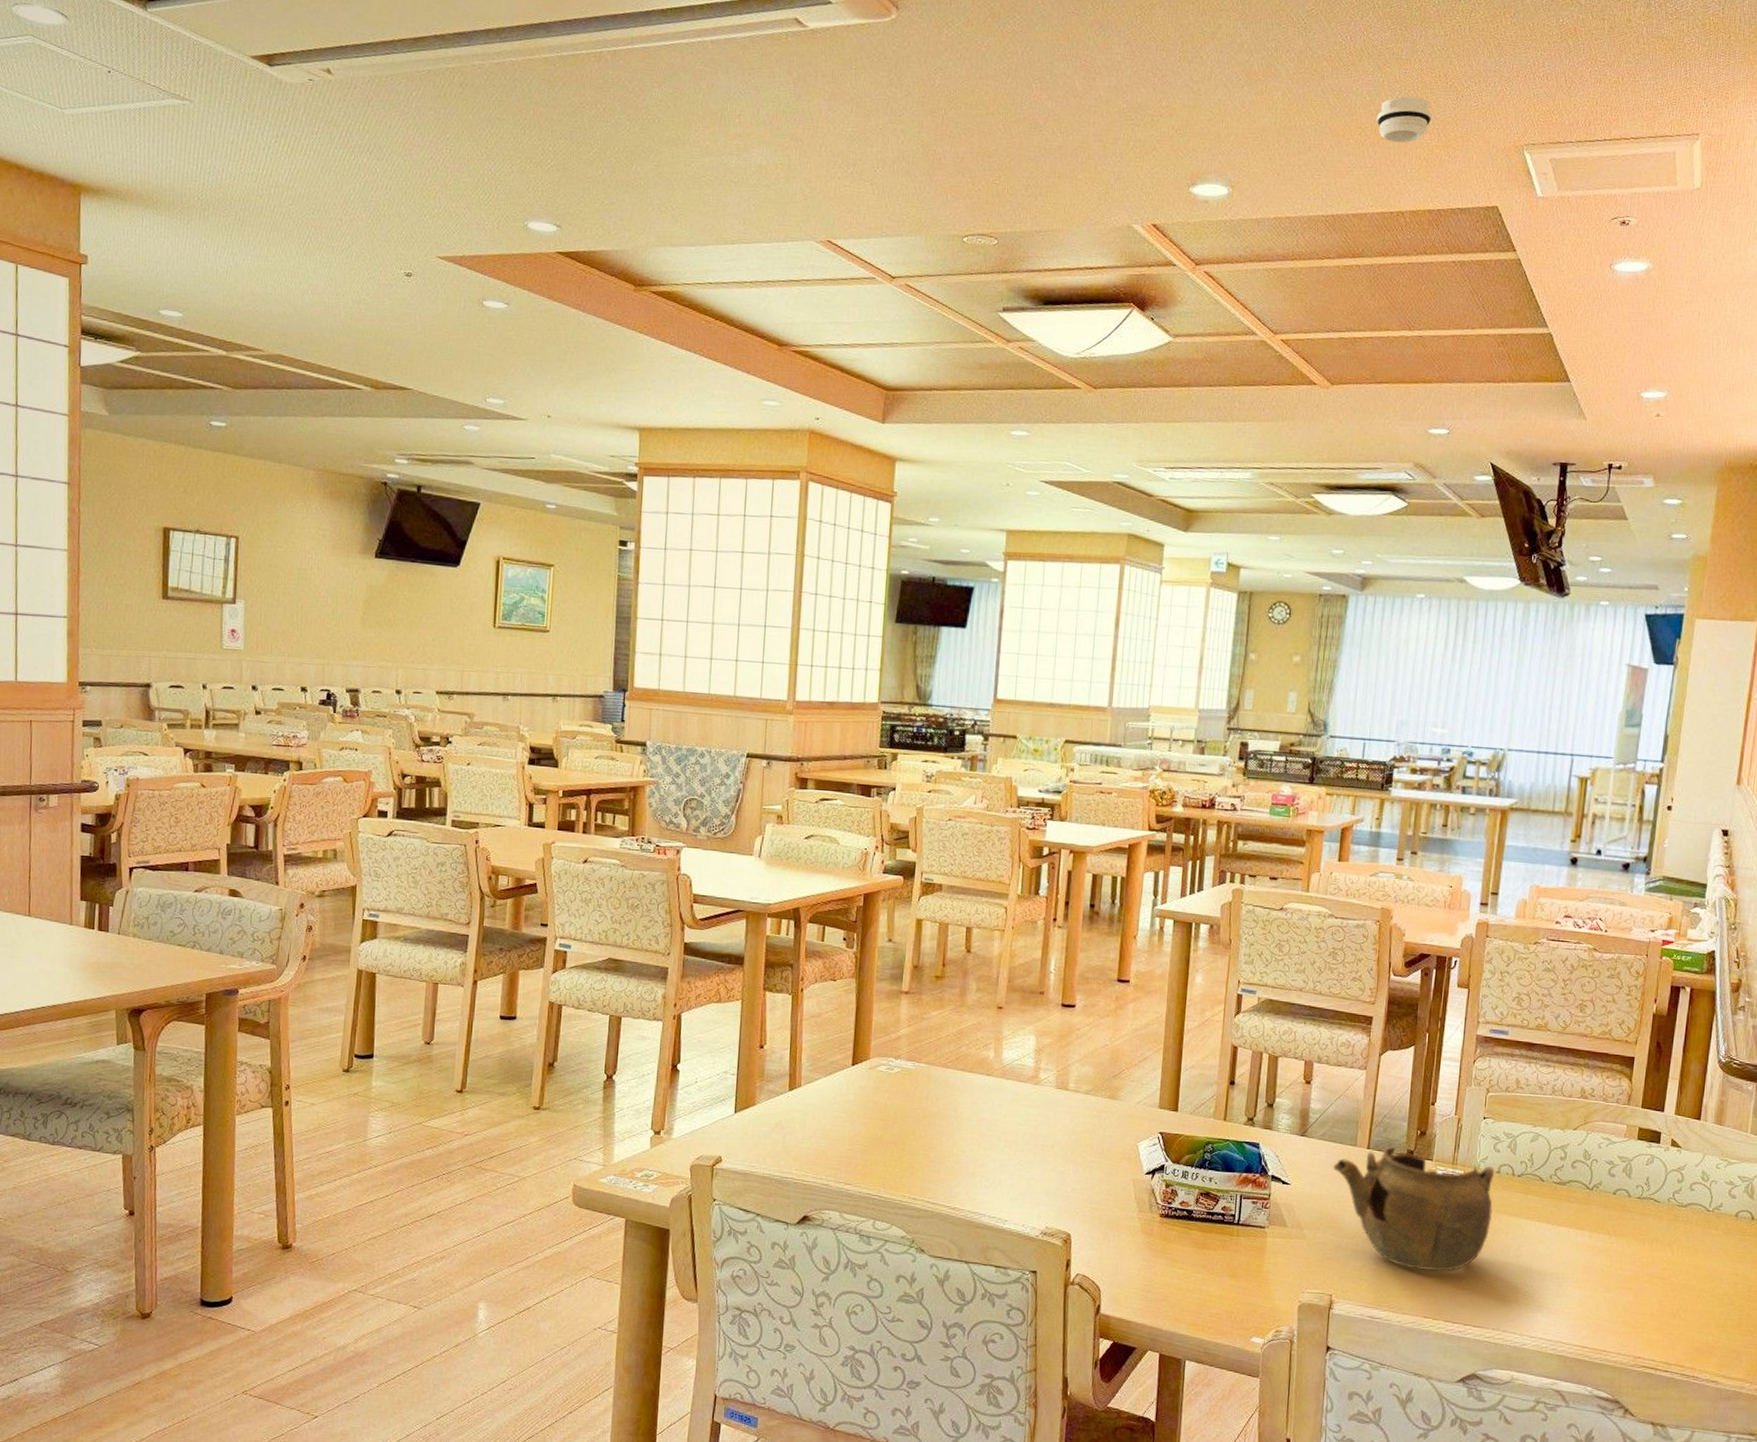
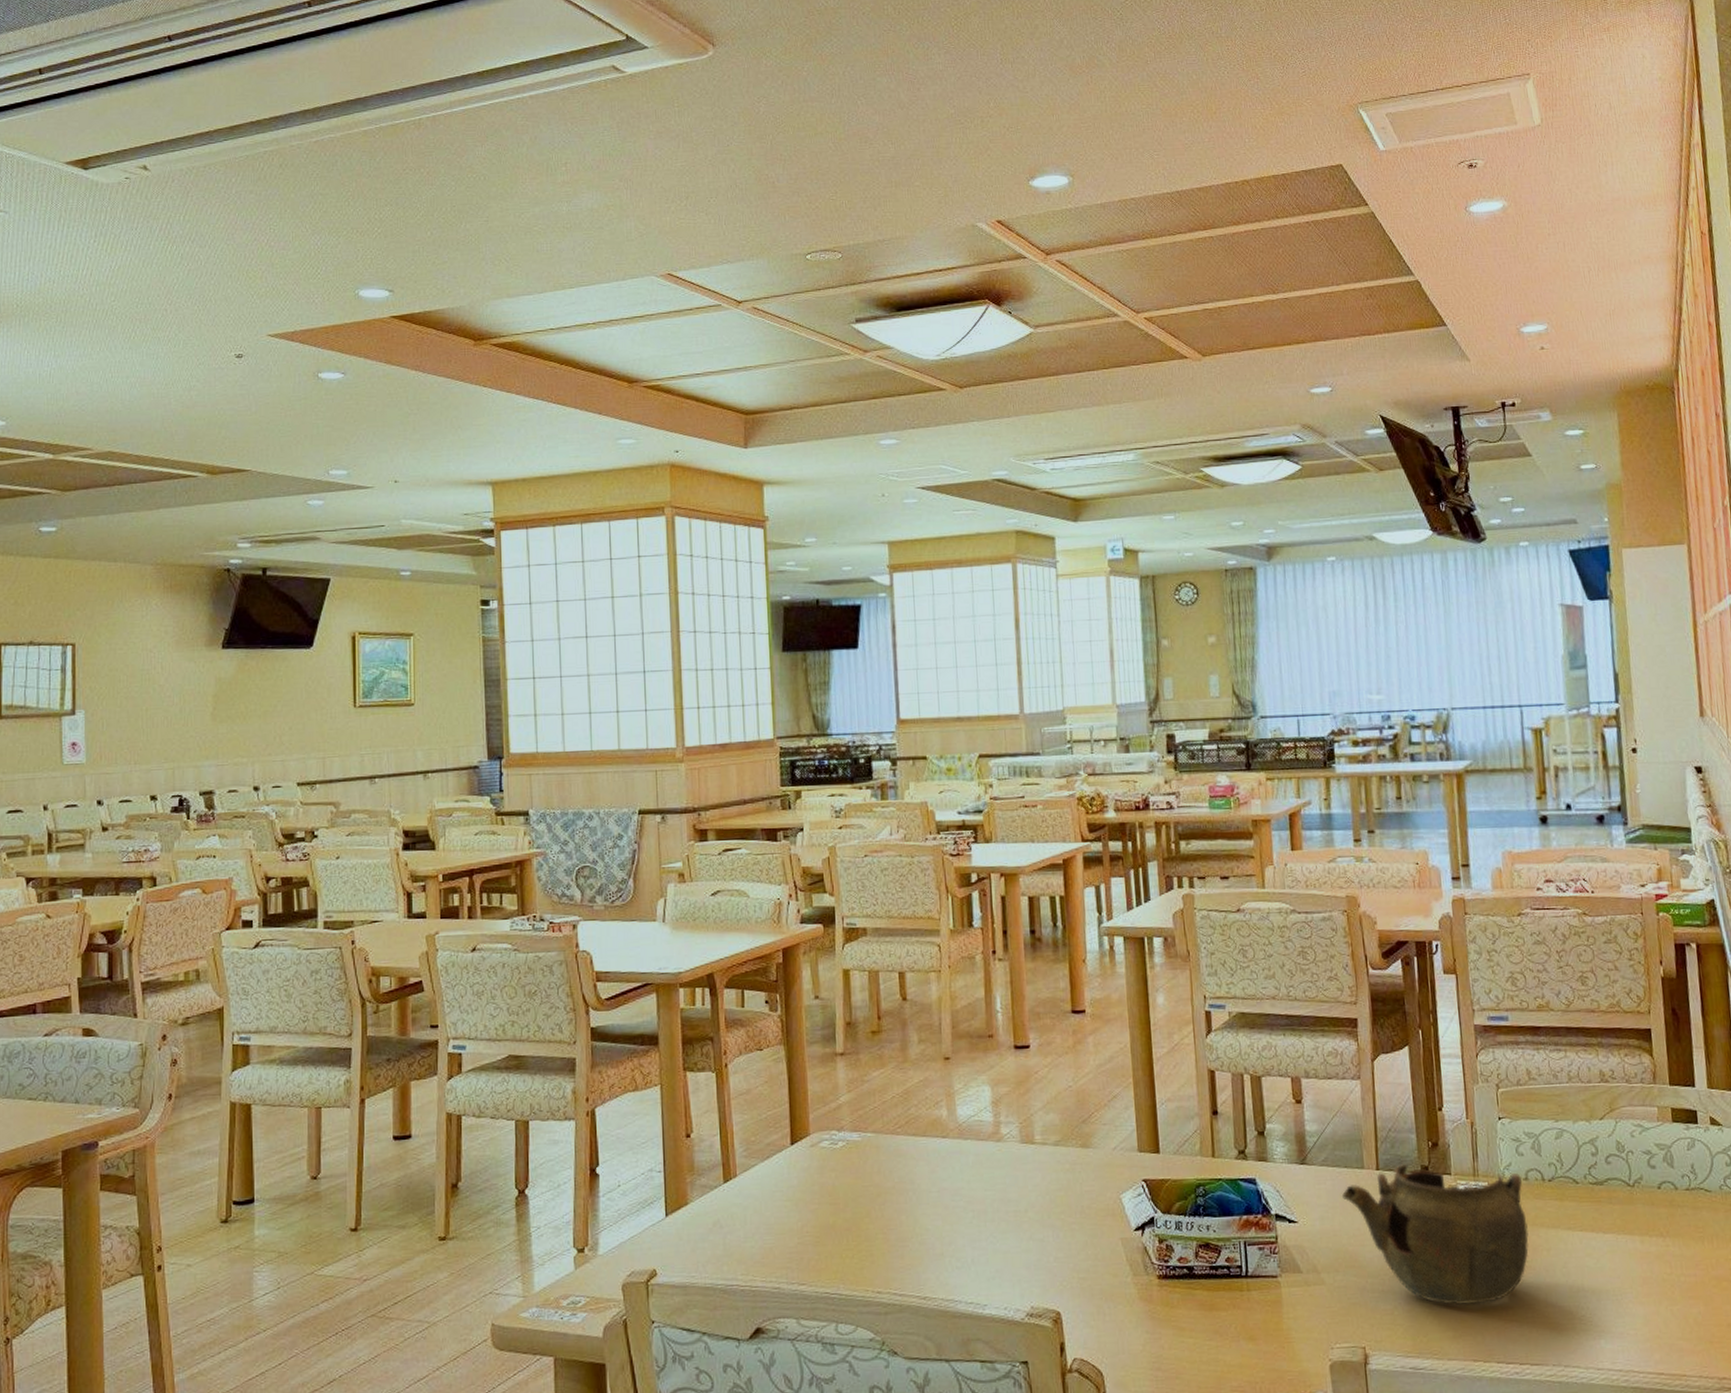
smoke detector: present [1376,96,1432,144] -> none [1206,70,1261,116]

